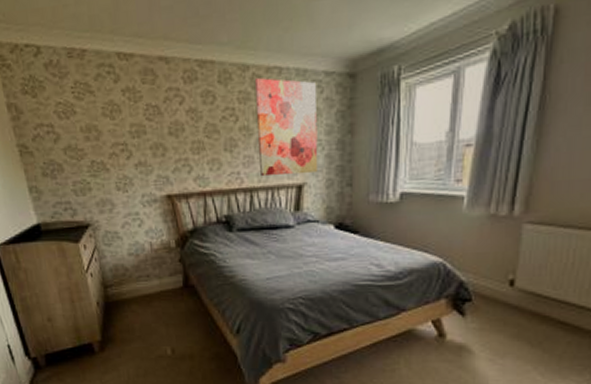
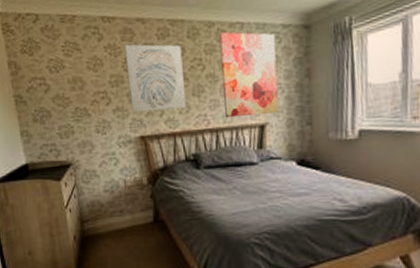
wall art: none [146,87,218,168] -> present [125,44,187,113]

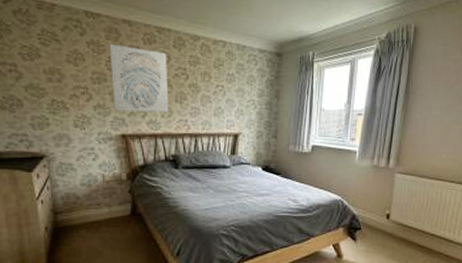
wall art: present [219,32,280,118] -> none [203,46,253,126]

